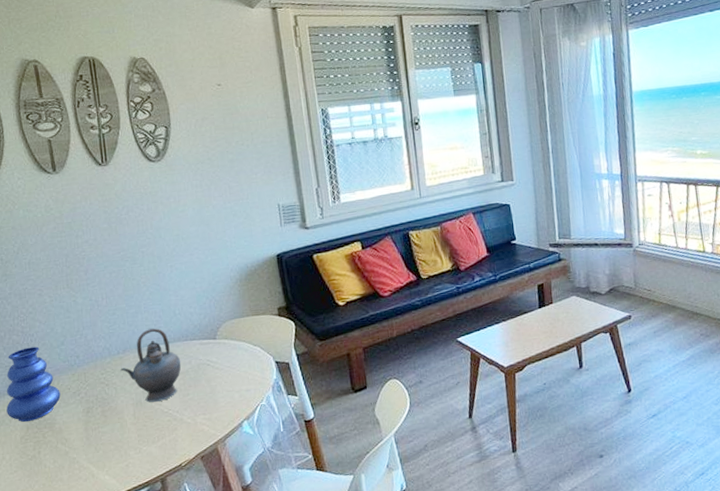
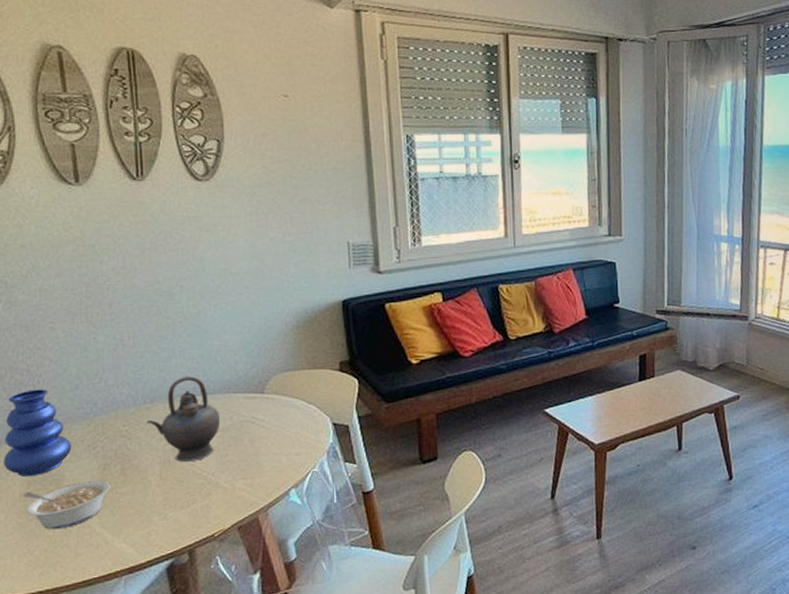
legume: none [23,422,94,467] -> present [23,480,111,530]

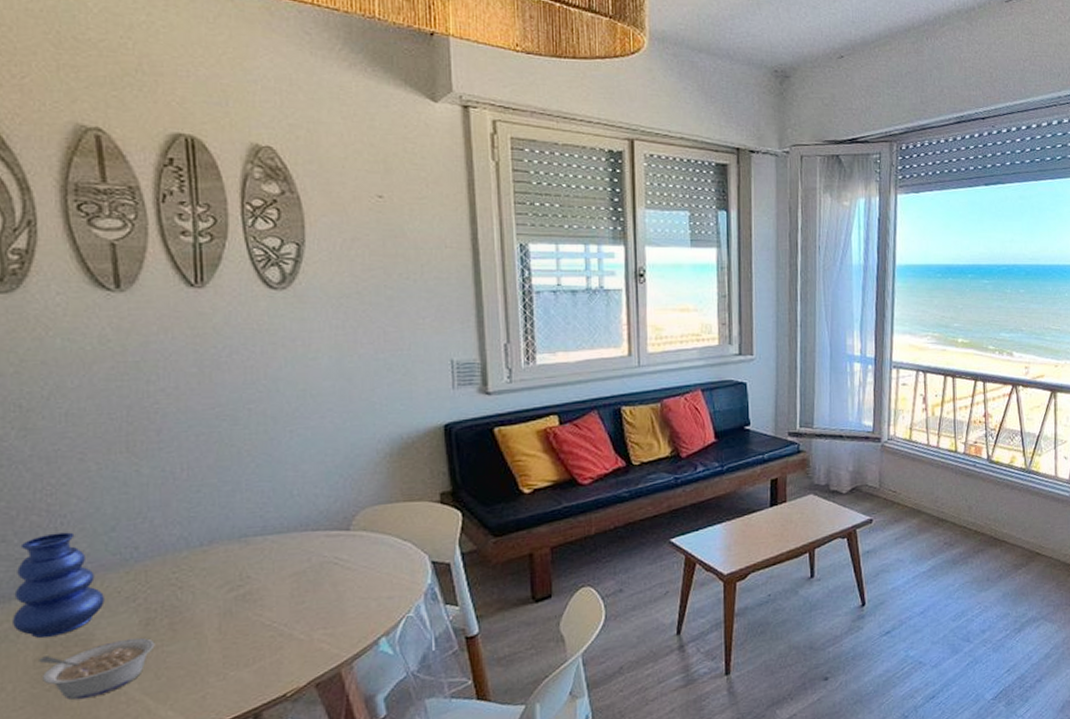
teapot: present [146,376,221,462] -> none [202,513,296,612]

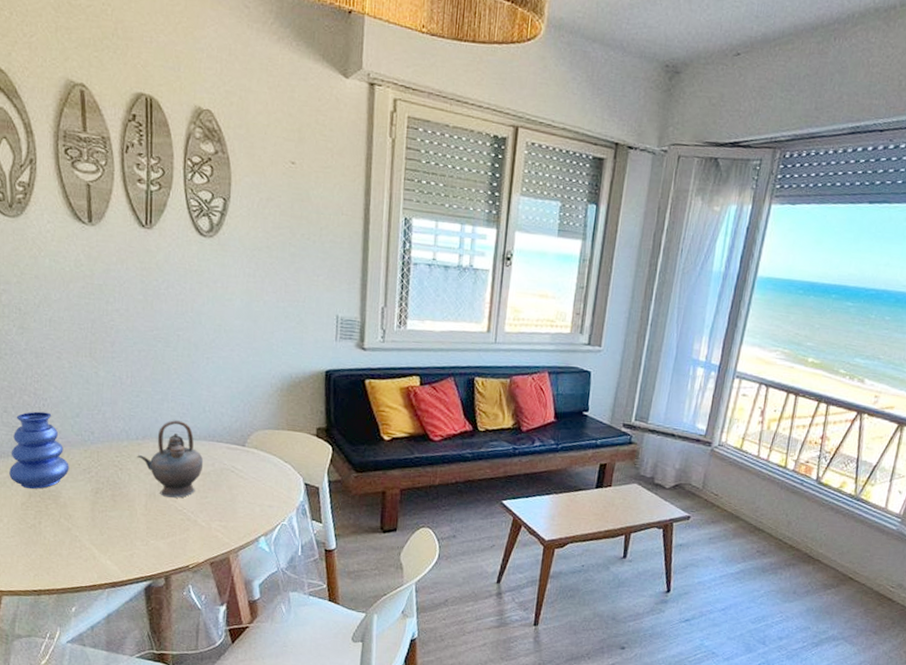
legume: present [39,638,155,700] -> none [25,501,101,540]
teapot: none [202,513,296,612] -> present [137,420,204,498]

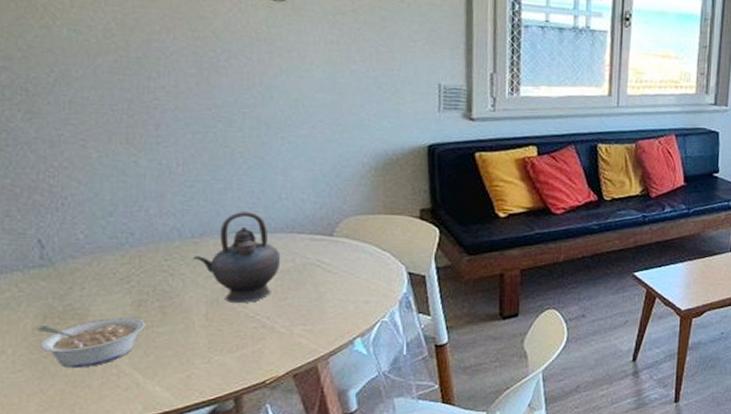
vase: present [9,411,69,490] -> none [14,213,100,310]
legume: none [25,501,101,540] -> present [37,317,146,369]

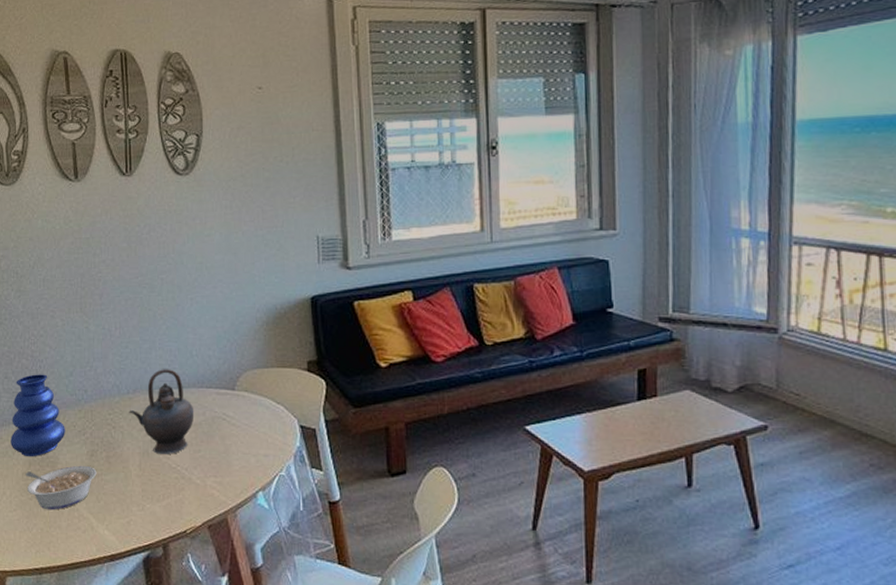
vase: none [14,213,100,310] -> present [11,374,65,457]

